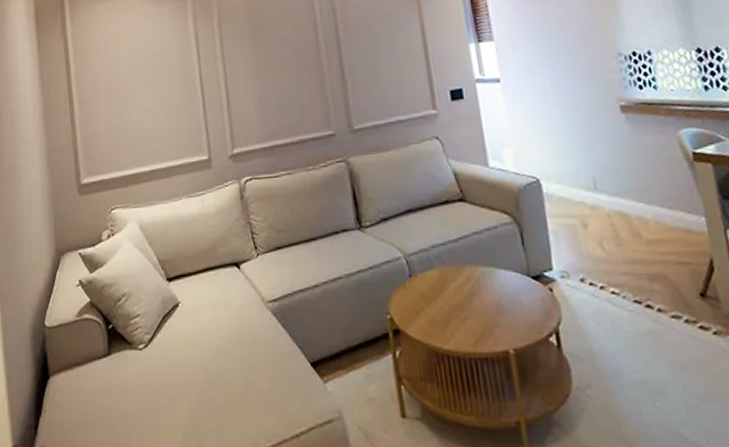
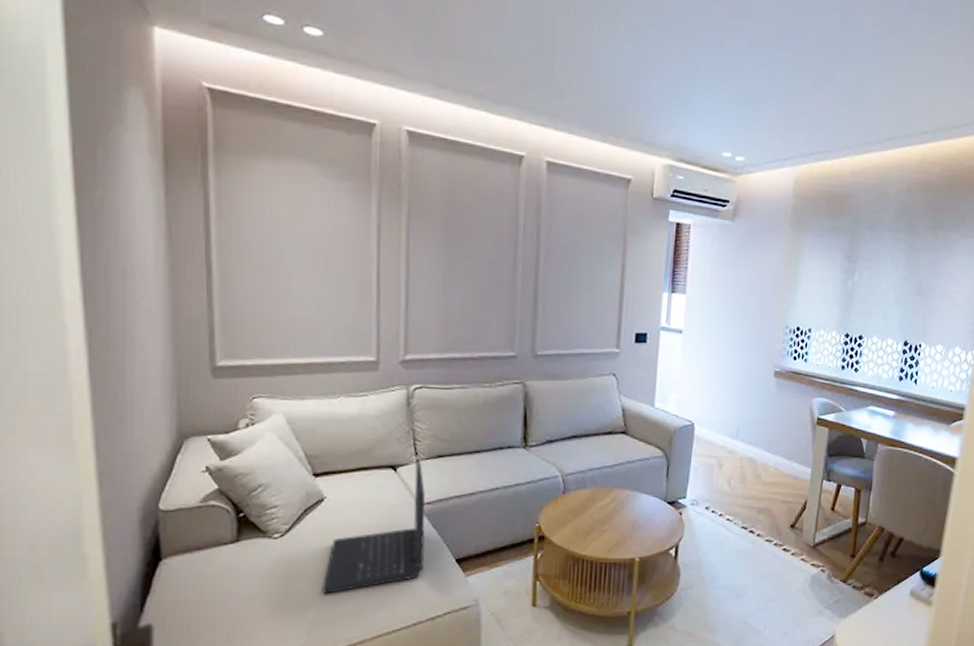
laptop: none [186,254,280,409] -> present [322,459,426,594]

